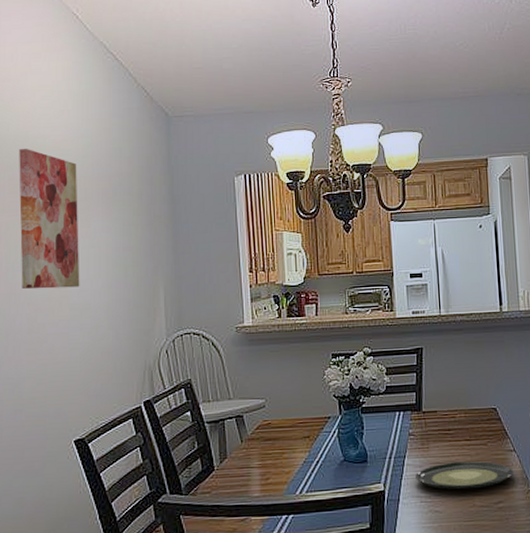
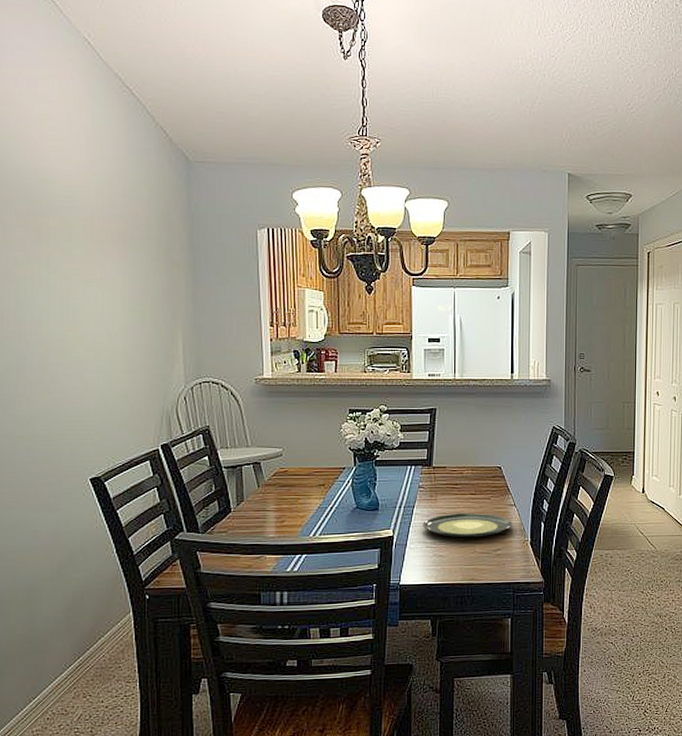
wall art: present [19,149,80,290] -> none [26,181,95,330]

